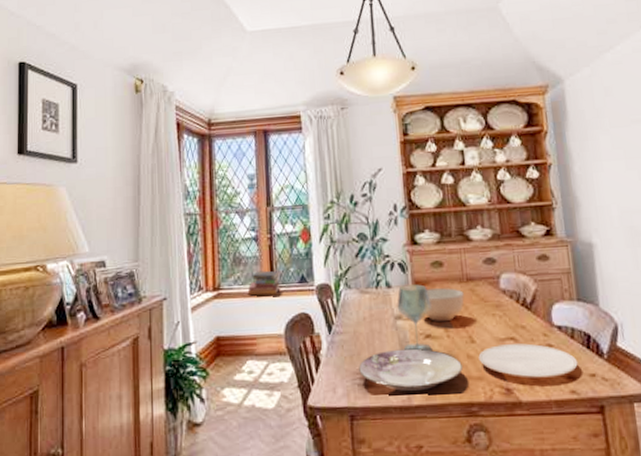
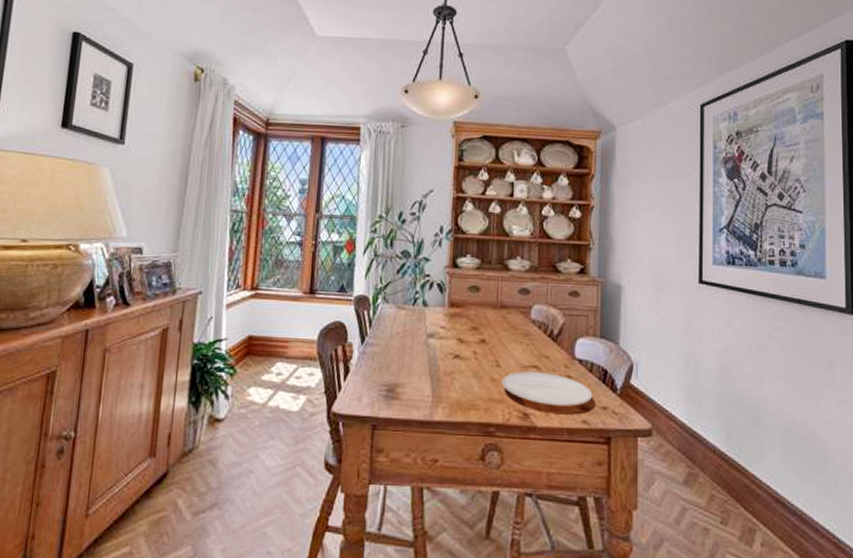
books: present [248,270,279,296] -> none [286,275,319,301]
plate: present [359,348,464,392] -> none [386,366,487,408]
wine glass: present [397,284,432,352] -> none [431,305,464,371]
bowl: present [425,288,464,321] -> none [457,312,496,344]

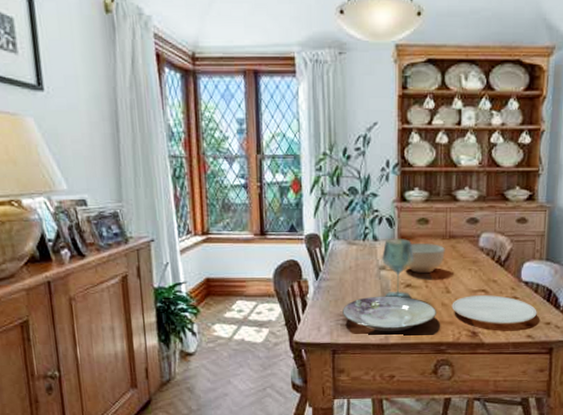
plate: none [386,366,487,408] -> present [342,296,438,332]
wine glass: none [431,305,464,371] -> present [382,239,414,299]
bowl: none [457,312,496,344] -> present [408,243,445,273]

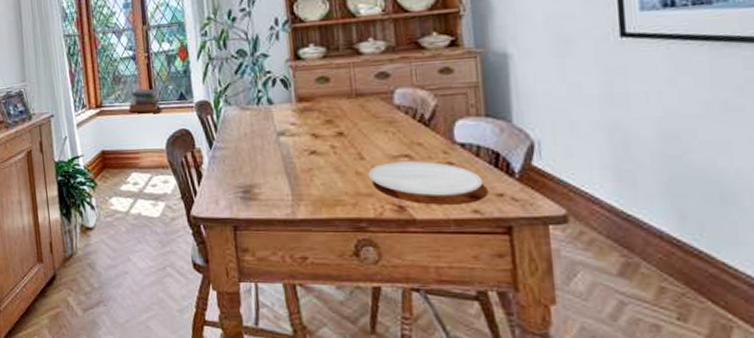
books: none [238,218,269,242] -> present [129,88,159,113]
plate: present [342,296,438,332] -> none [241,164,352,206]
wine glass: present [382,239,414,299] -> none [279,100,318,168]
bowl: present [408,243,445,273] -> none [310,104,353,138]

